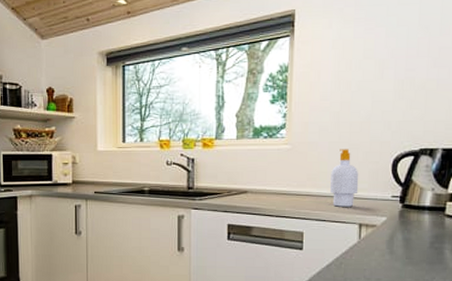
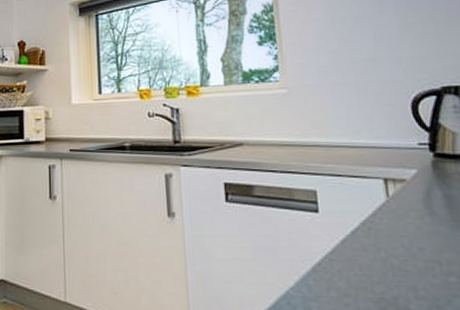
soap bottle: present [330,149,359,207] -> none [339,91,376,158]

